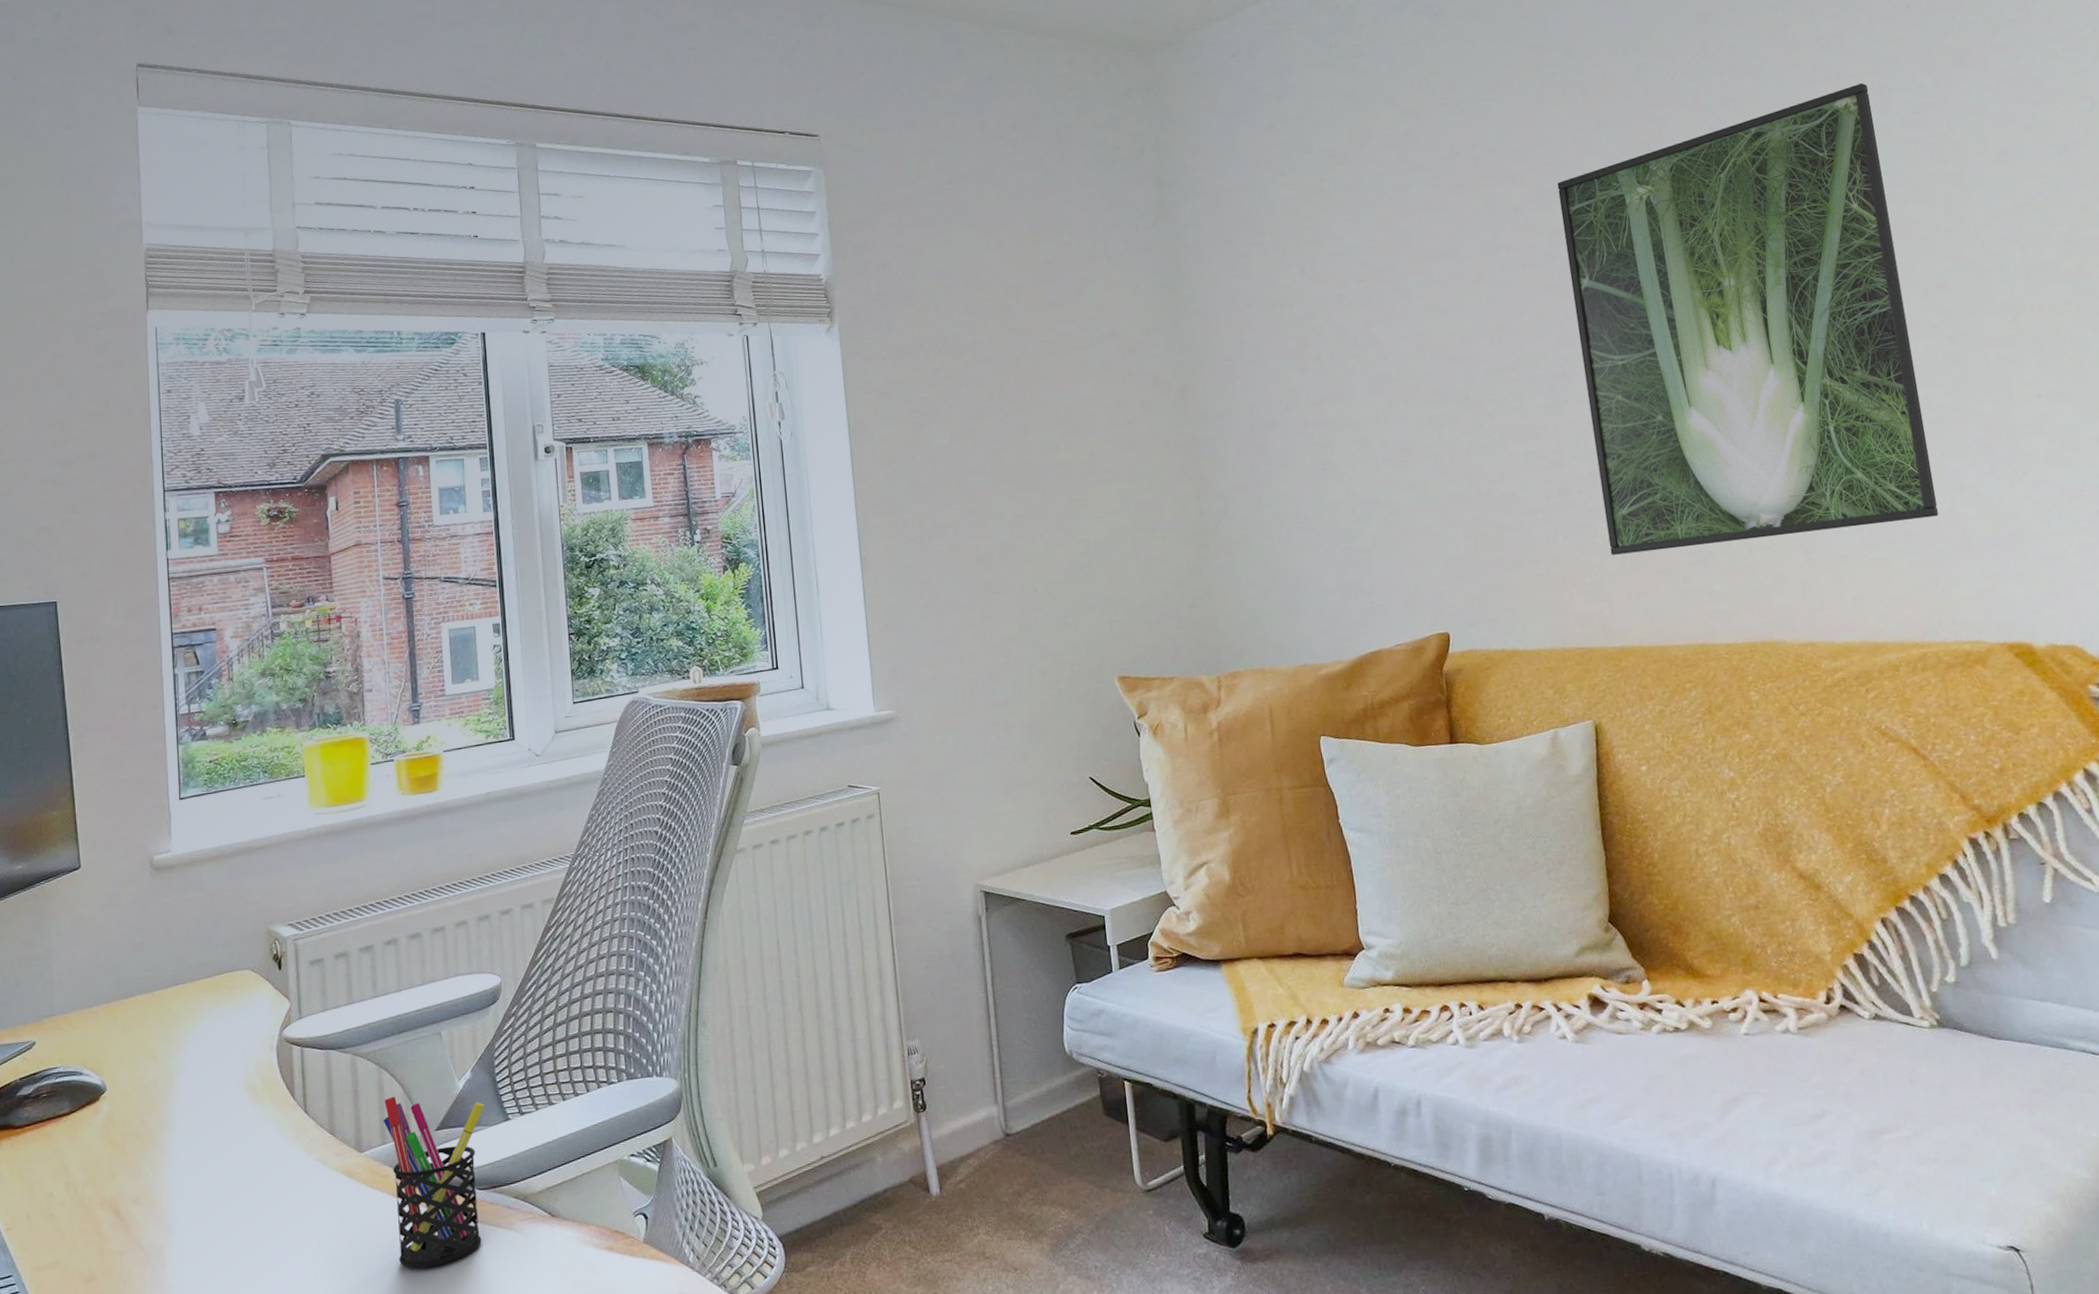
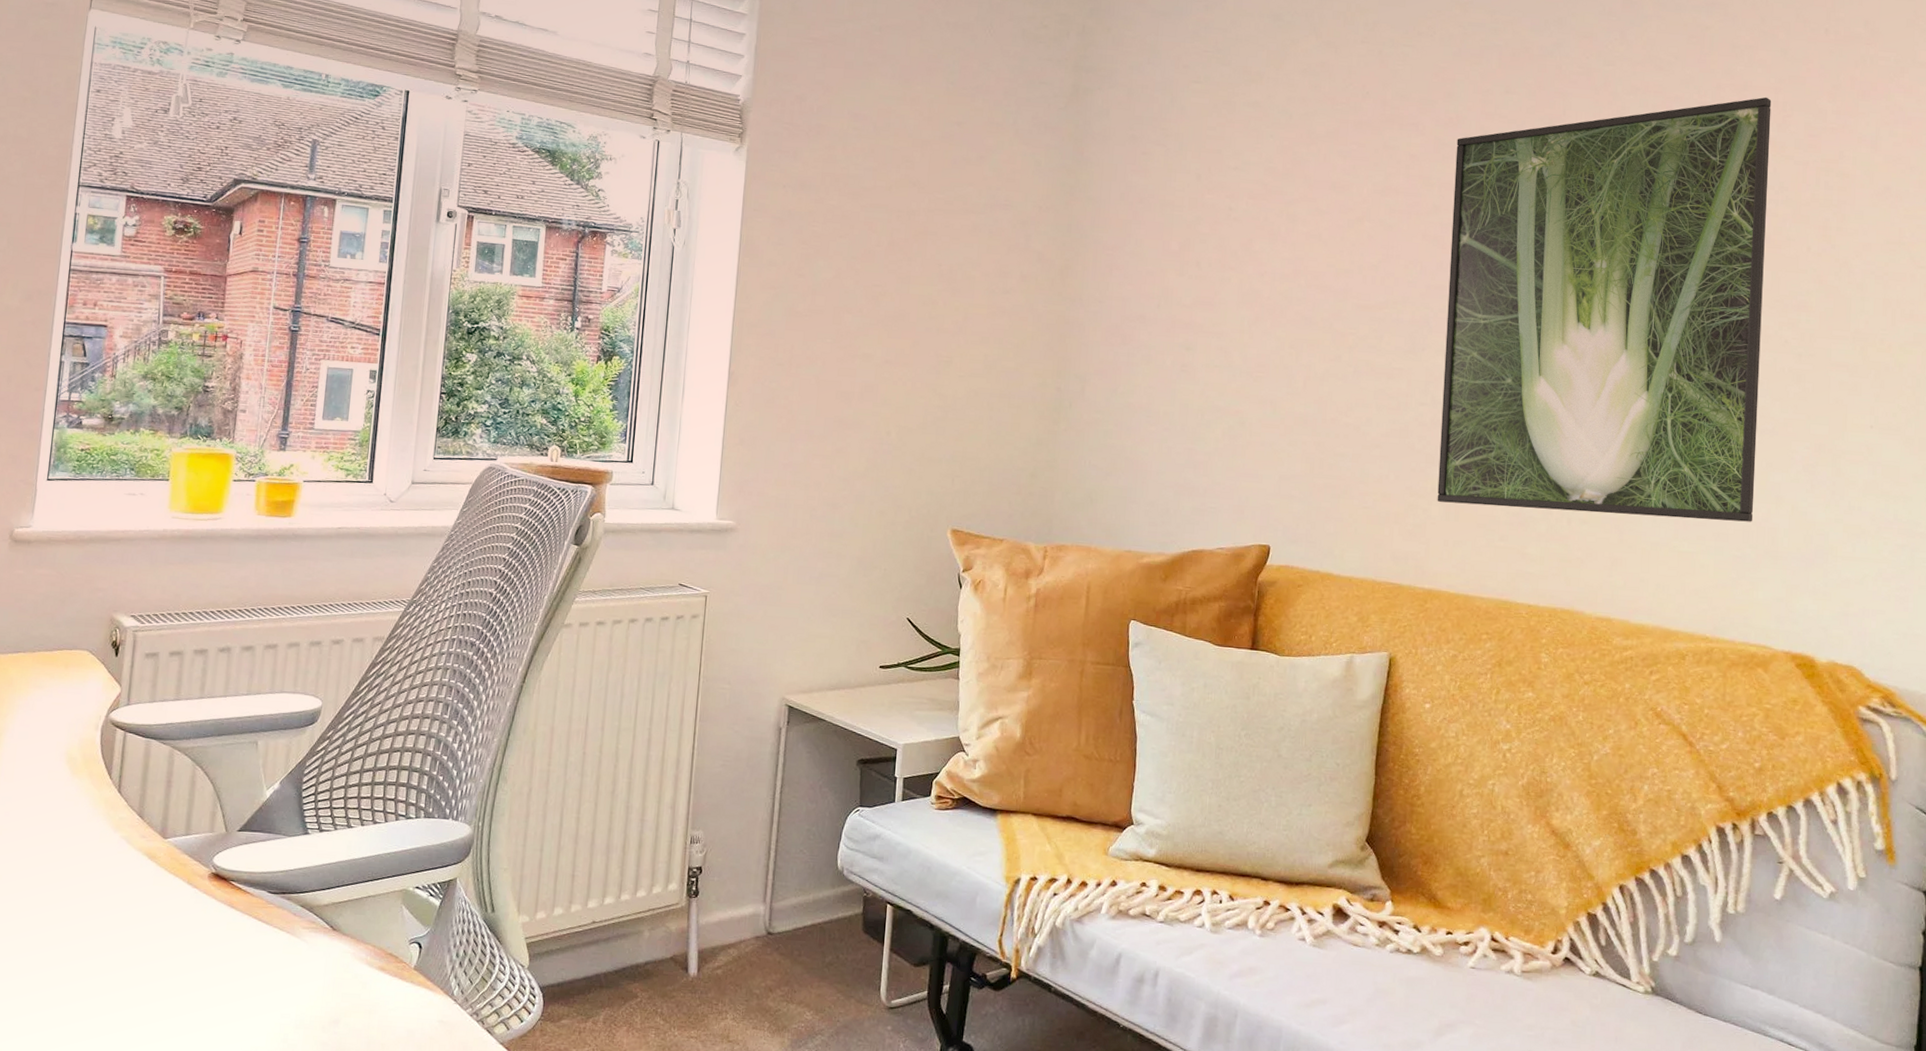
pen holder: present [383,1096,485,1268] -> none [184,792,288,955]

